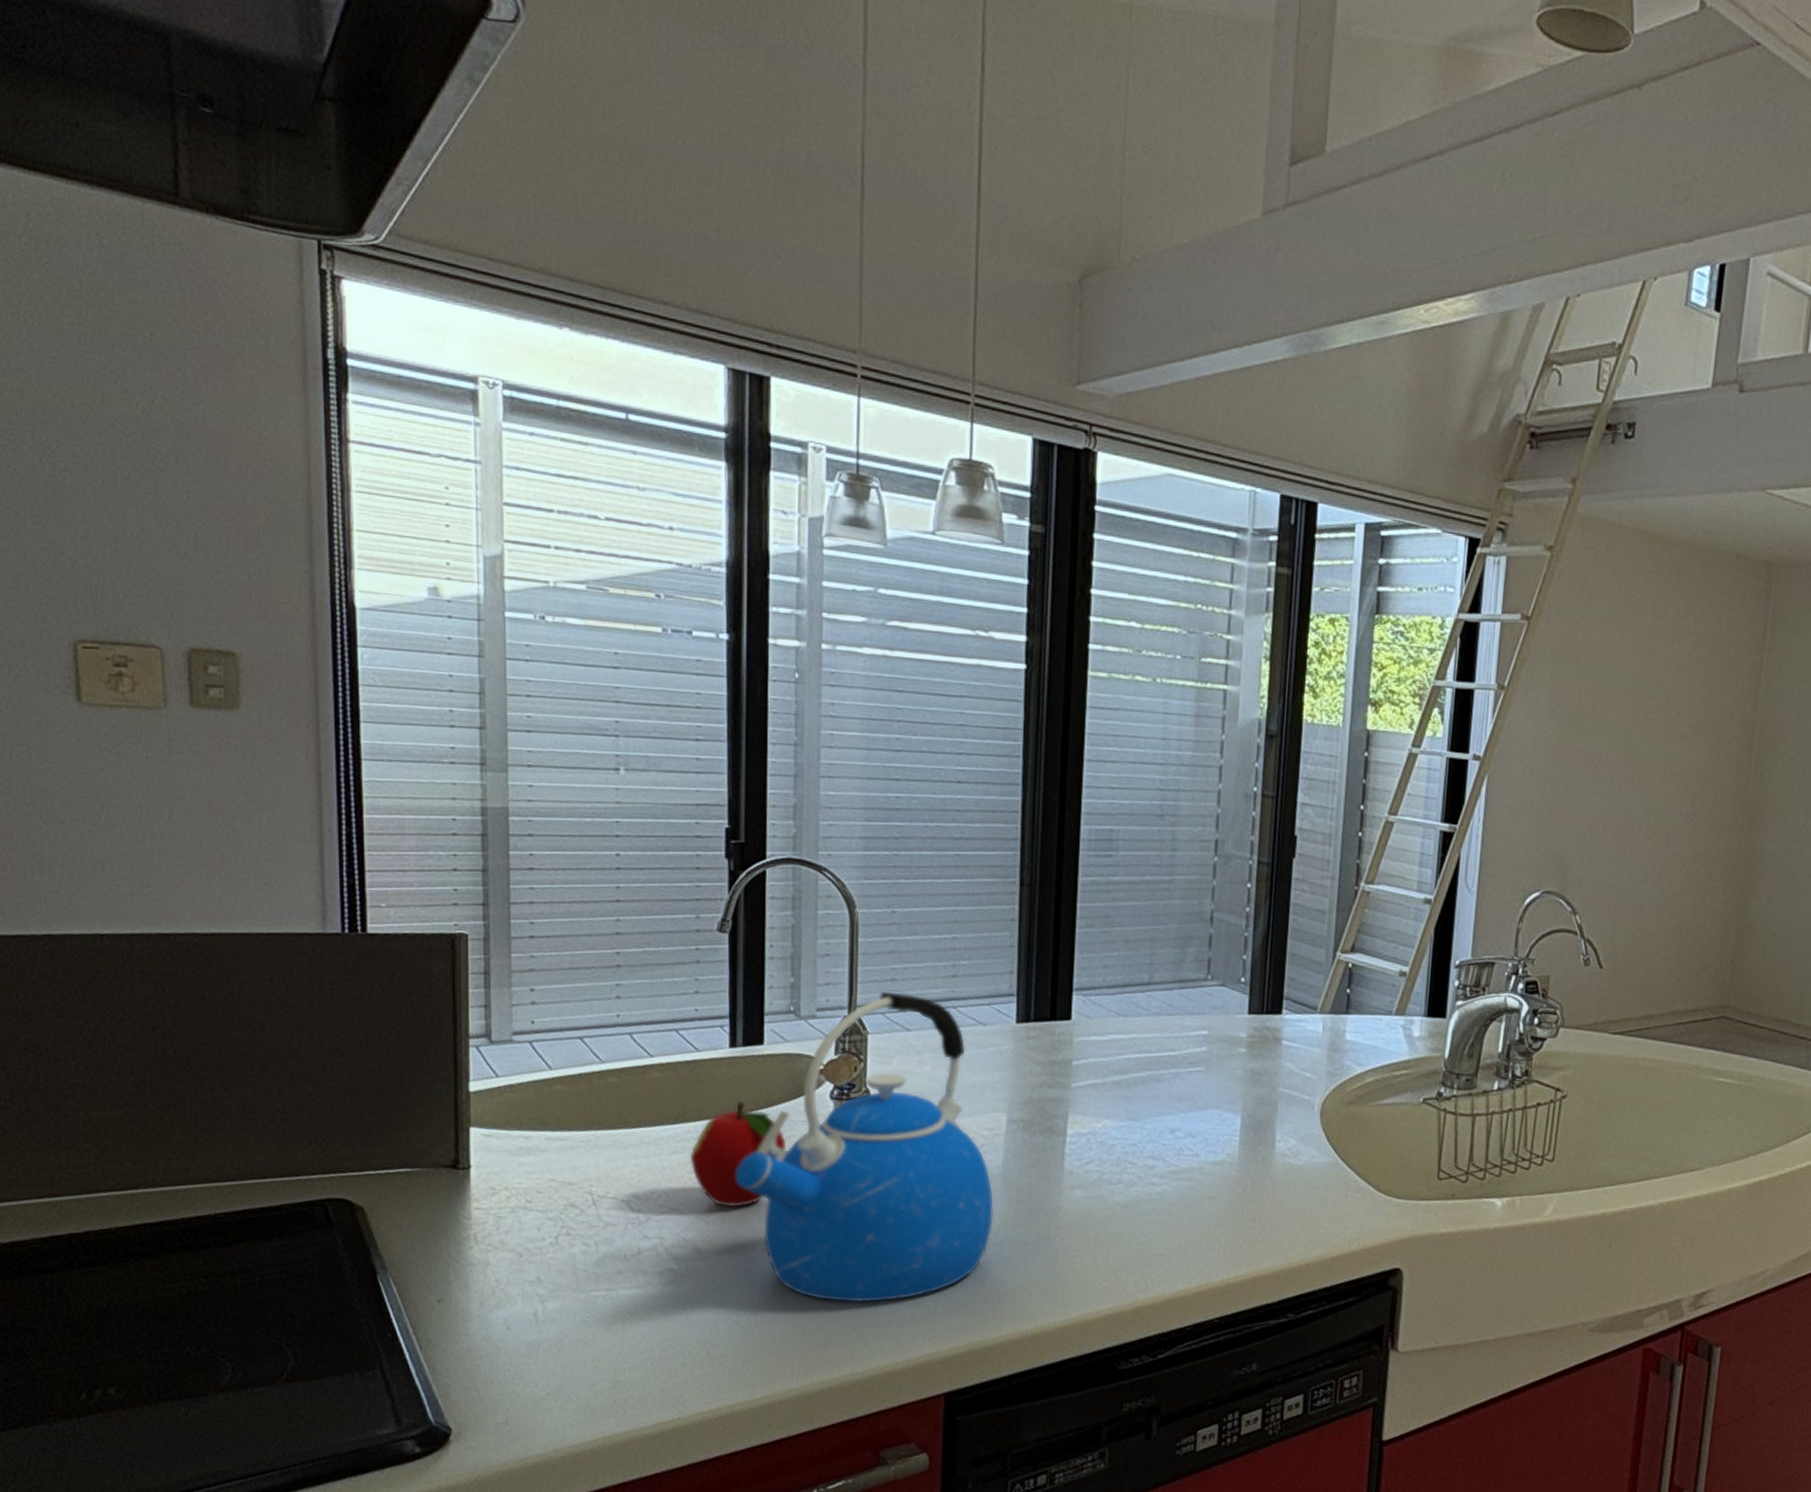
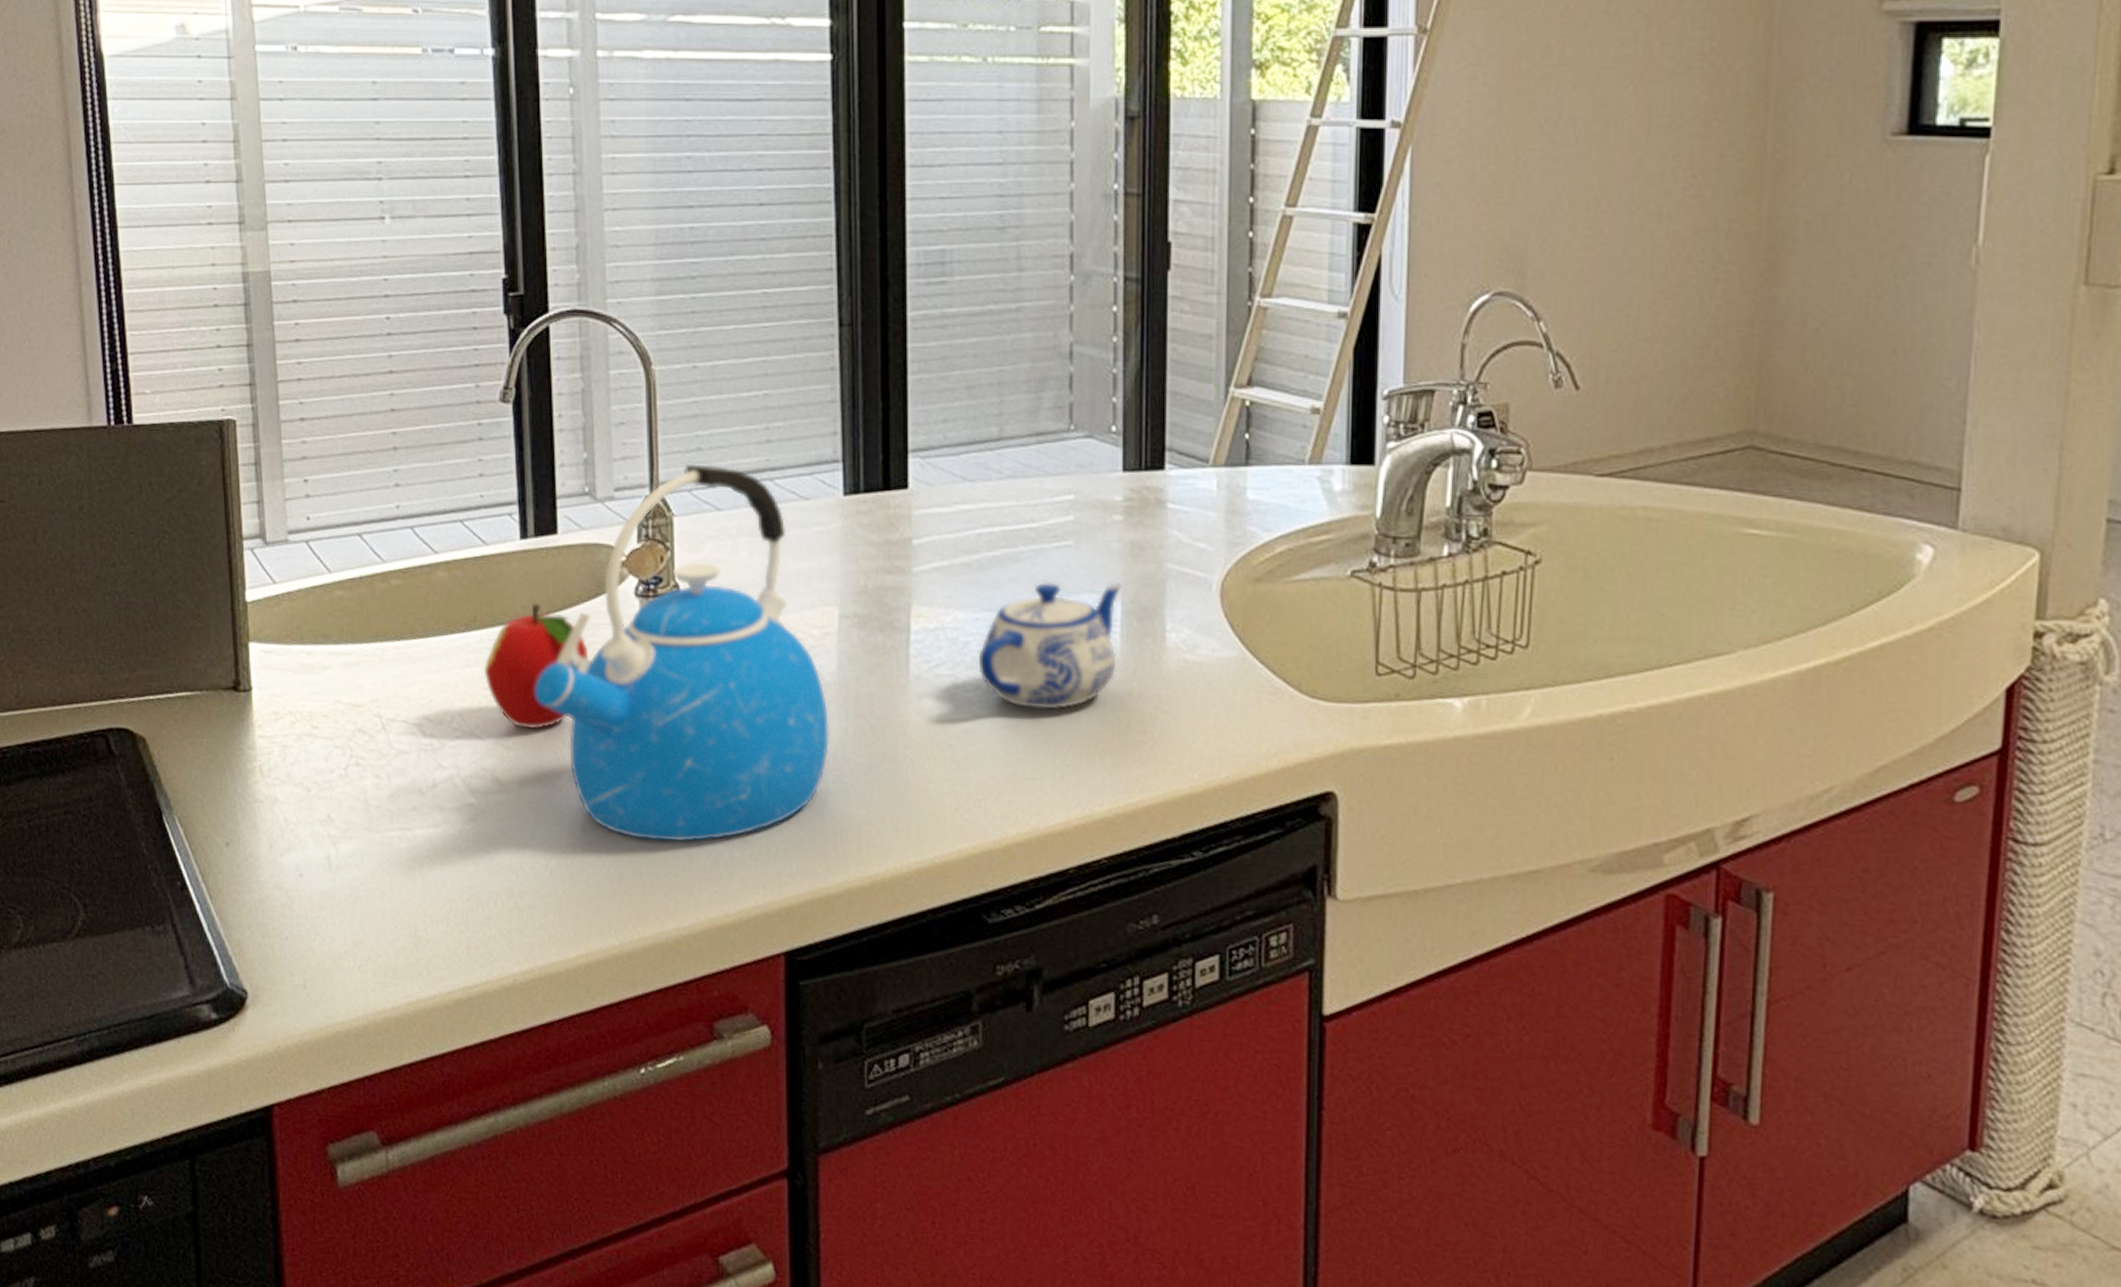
teapot: none [1121,1099,1243,1201] -> present [978,582,1122,710]

